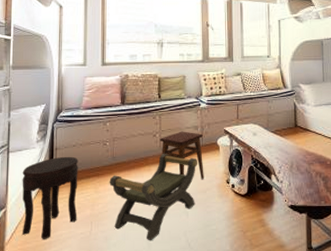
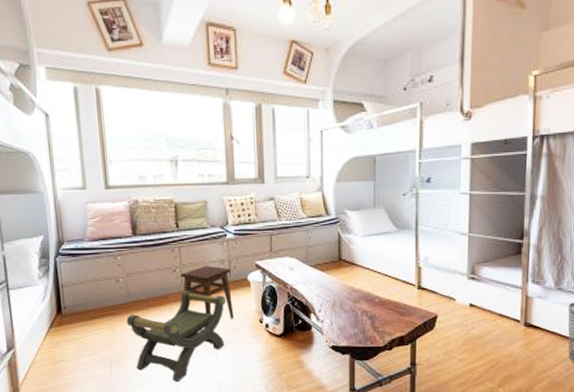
side table: present [22,156,78,239] -> none [27,294,95,380]

